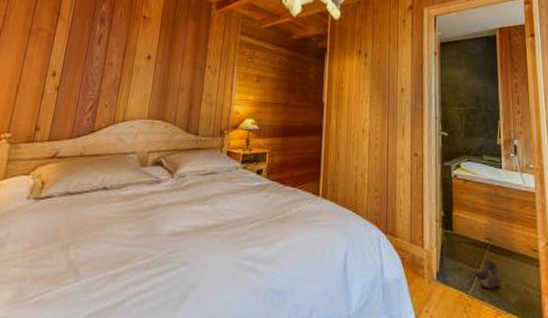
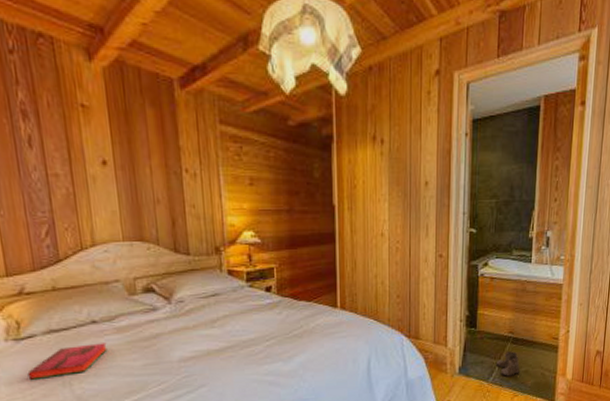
hardback book: none [34,209,110,240] -> present [27,343,107,380]

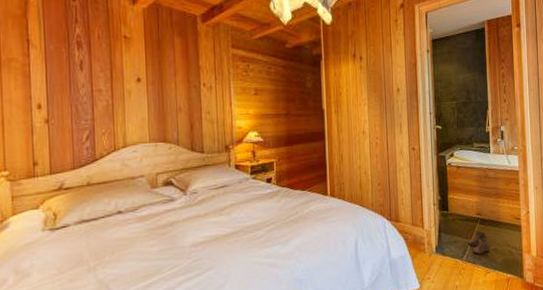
hardback book: present [27,343,107,380] -> none [58,231,129,266]

